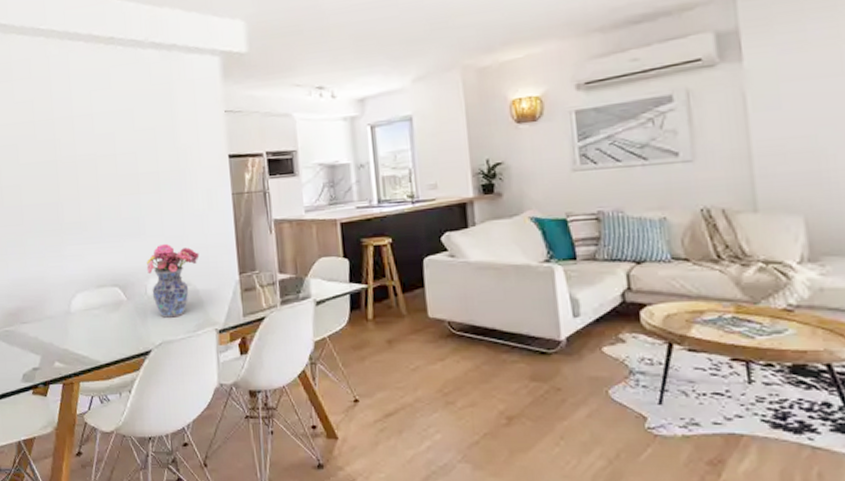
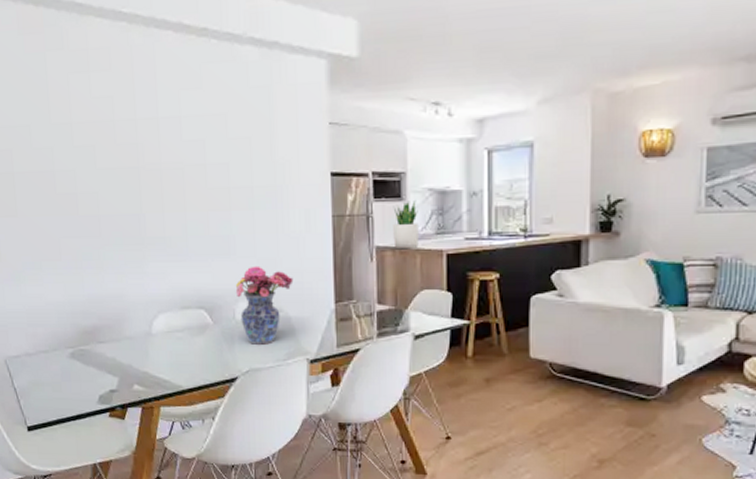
planter: none [287,175,314,222] -> present [393,200,419,250]

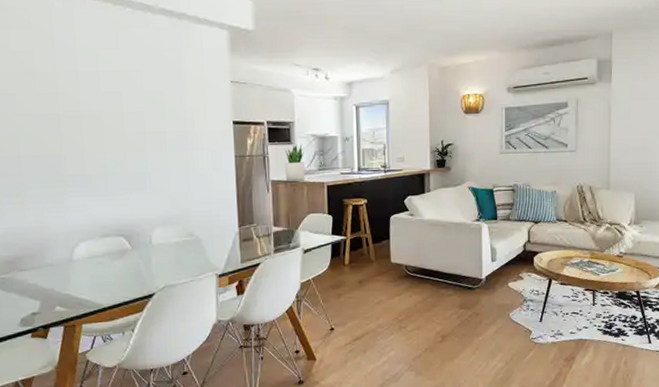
flower arrangement: present [235,266,294,345] -> none [151,198,203,265]

